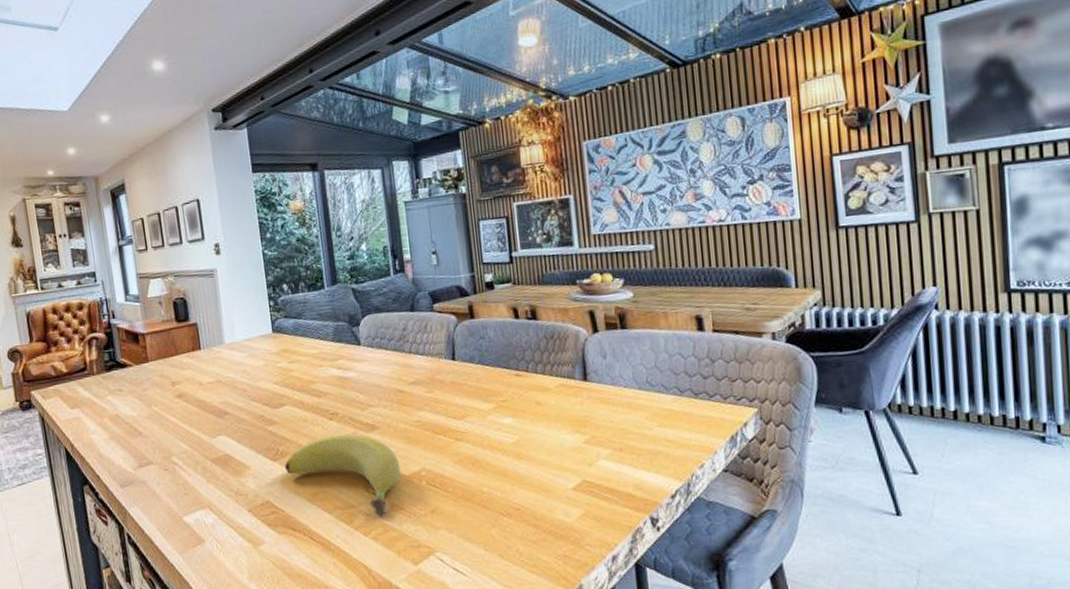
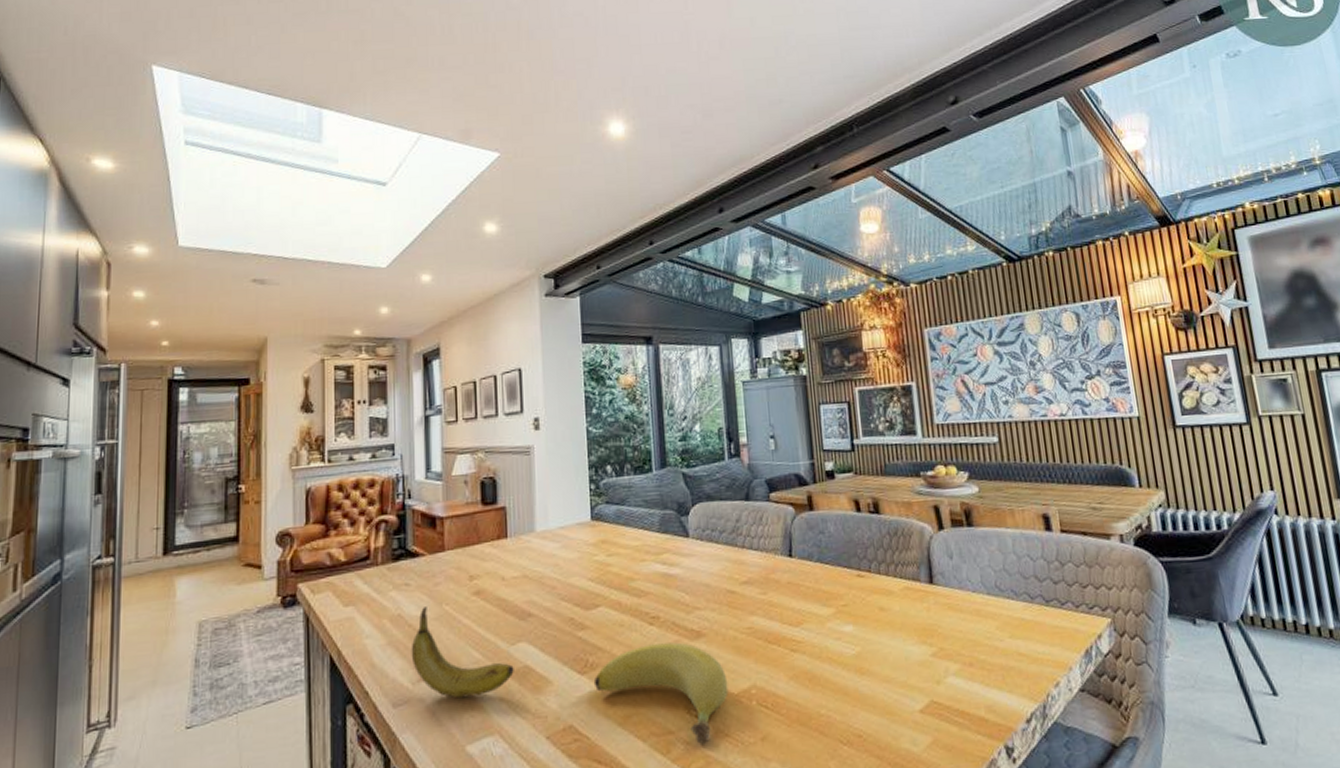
fruit: none [129,408,217,481] -> present [411,606,514,699]

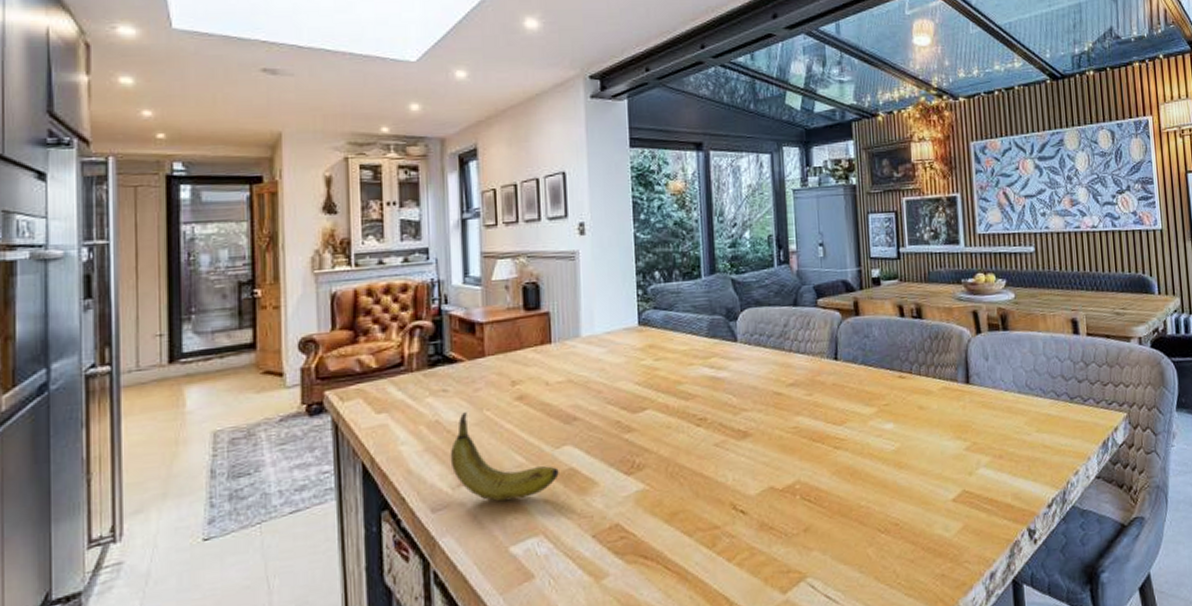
banana: present [593,642,729,744] -> none [640,442,773,537]

